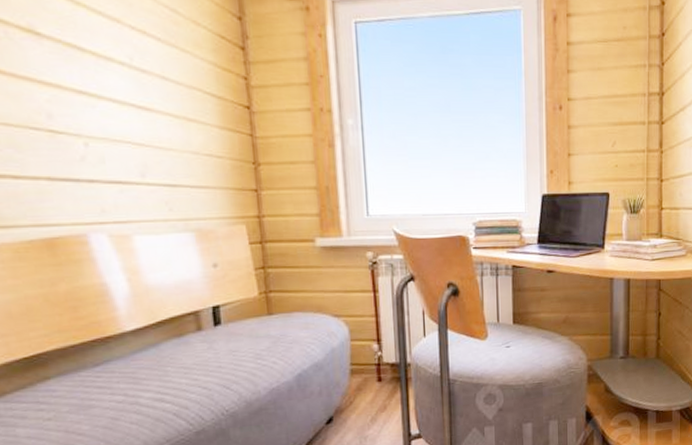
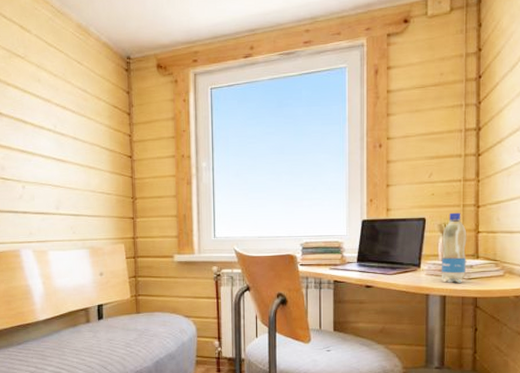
bottle: none [625,186,651,266] -> present [441,212,467,284]

